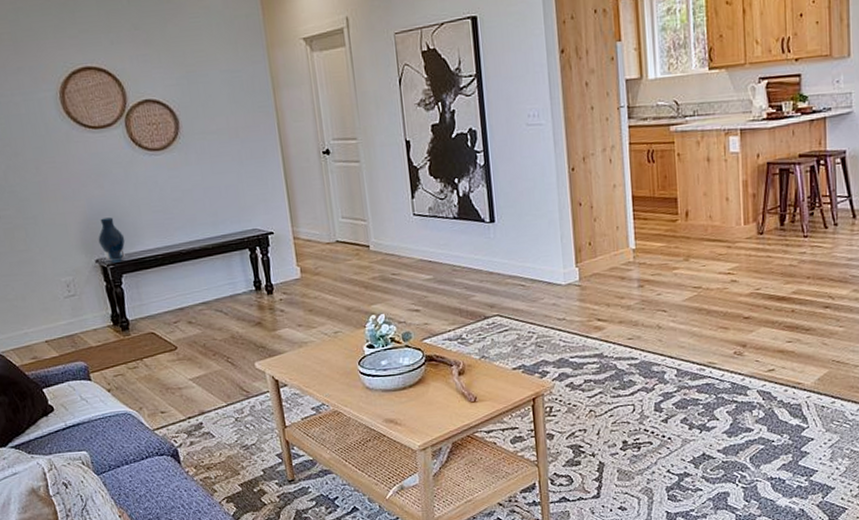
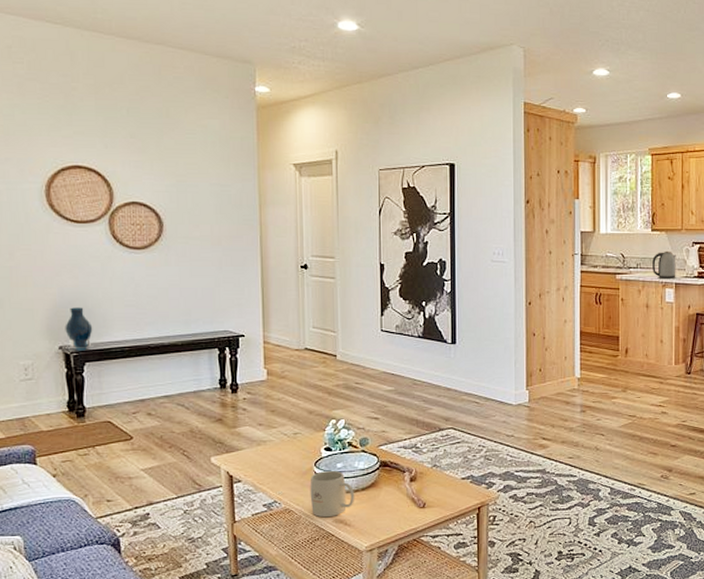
mug: none [355,368,404,418] -> present [310,470,355,518]
kettle: none [712,91,741,126] -> present [652,250,676,278]

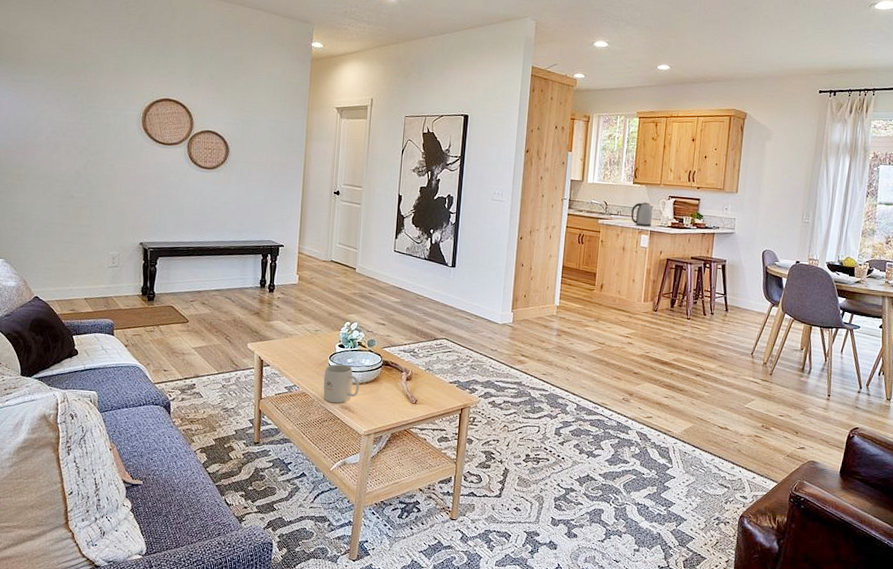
vase: present [65,307,93,351] -> none [146,212,167,248]

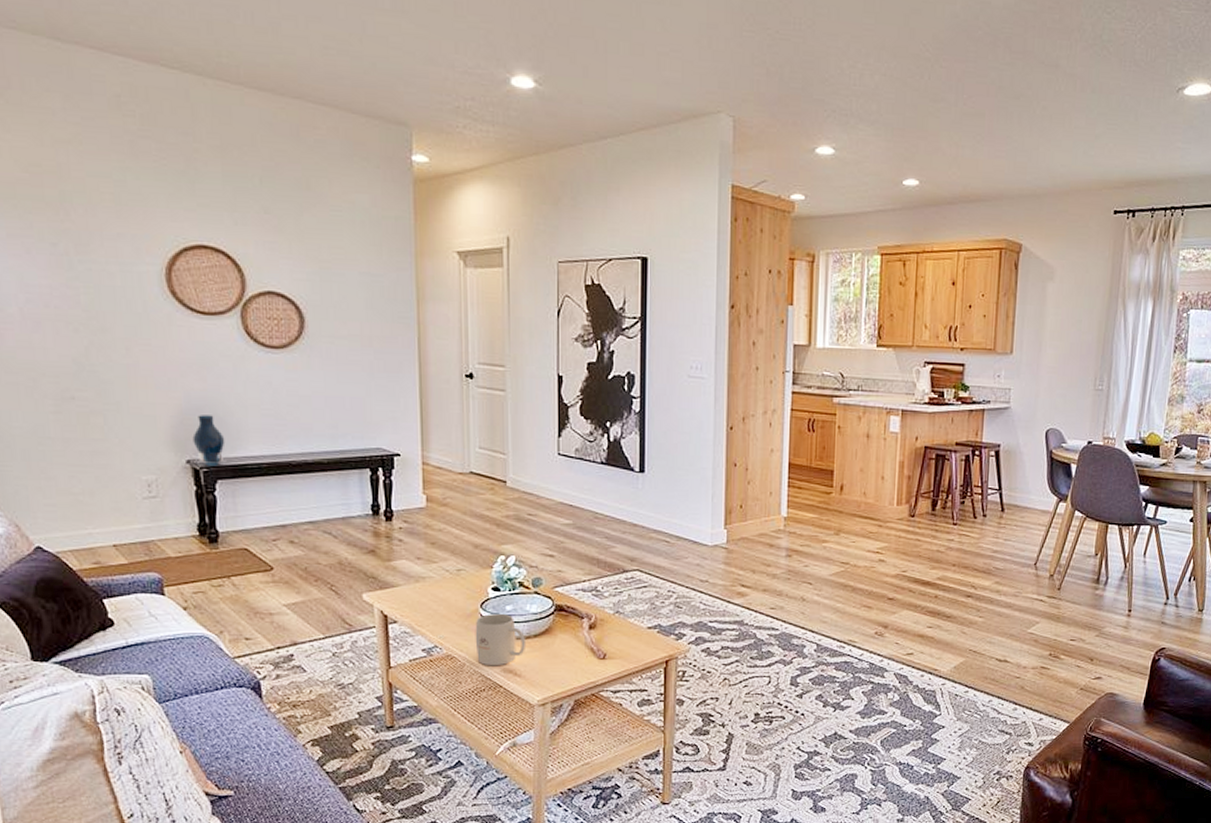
vase: none [146,212,167,248] -> present [192,415,225,466]
kettle: present [631,202,653,227] -> none [876,371,904,404]

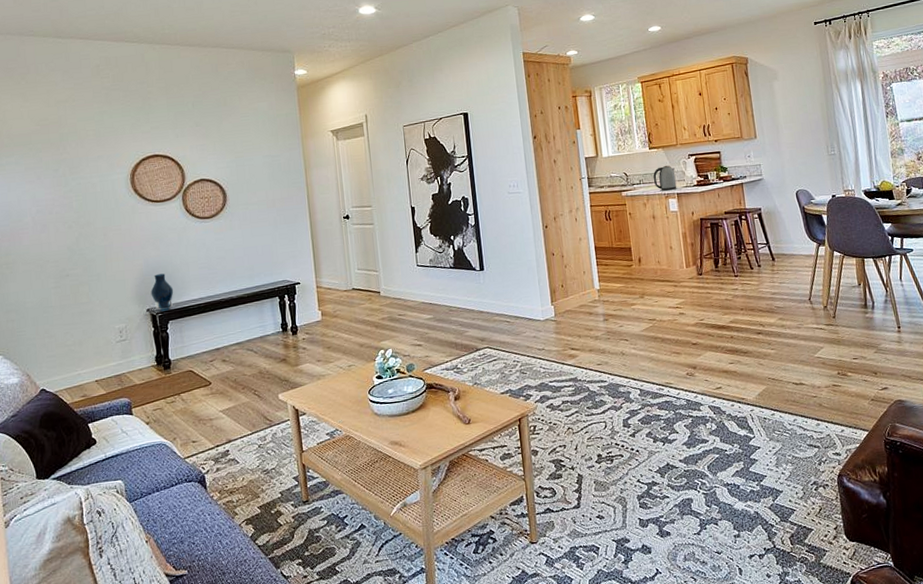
mug: present [475,613,527,666] -> none [365,396,407,441]
kettle: none [876,371,904,404] -> present [653,165,677,191]

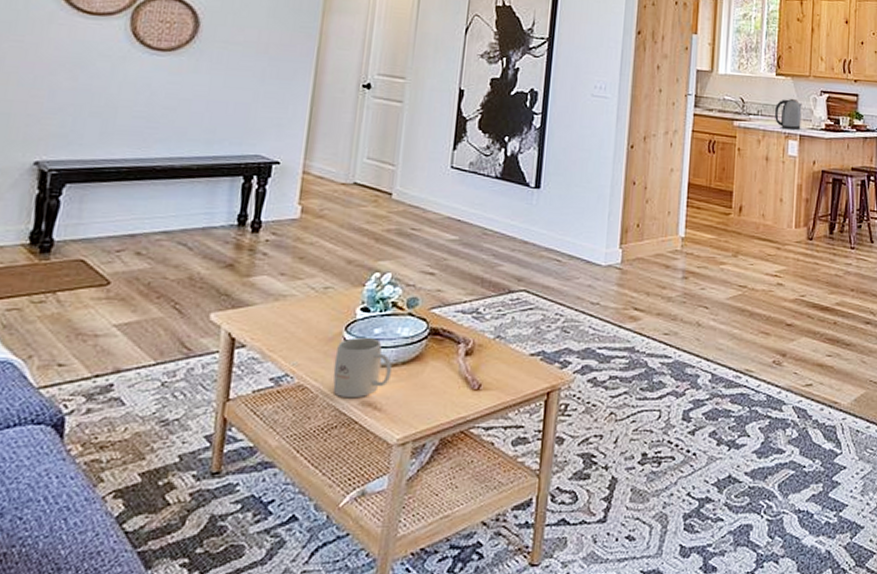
vase: present [150,273,174,312] -> none [46,114,85,169]
mug: none [365,396,407,441] -> present [333,336,393,399]

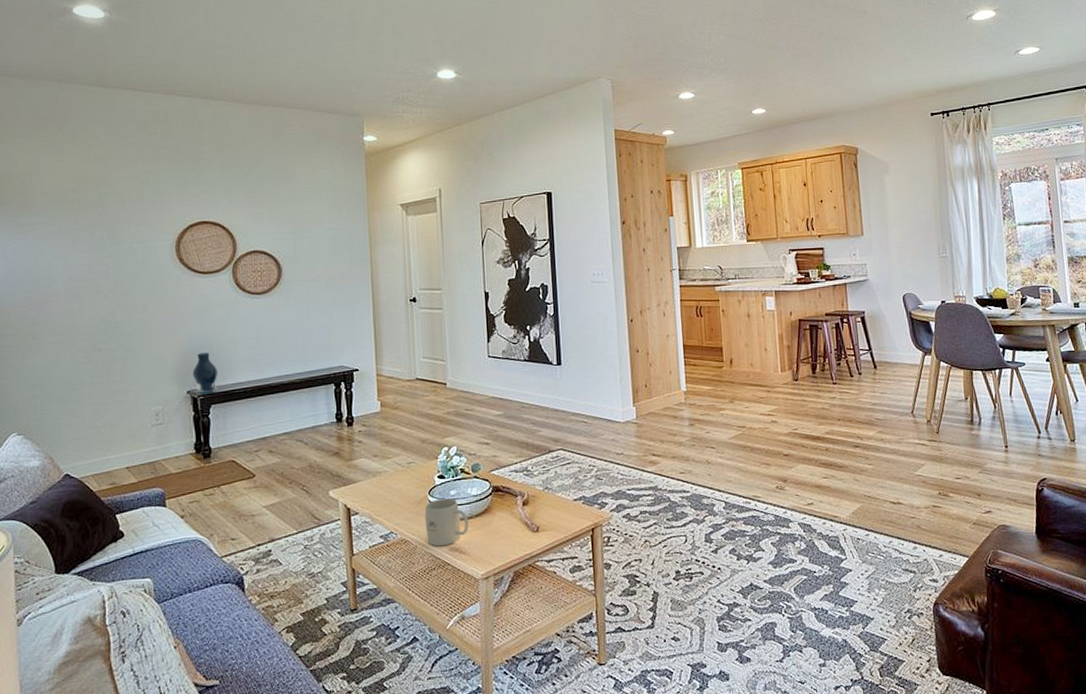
vase: none [46,114,85,169] -> present [192,352,218,394]
kettle: present [775,98,802,130] -> none [750,259,775,287]

